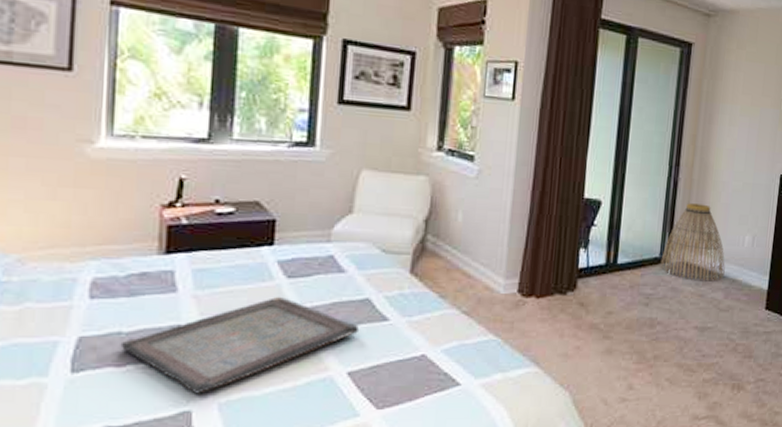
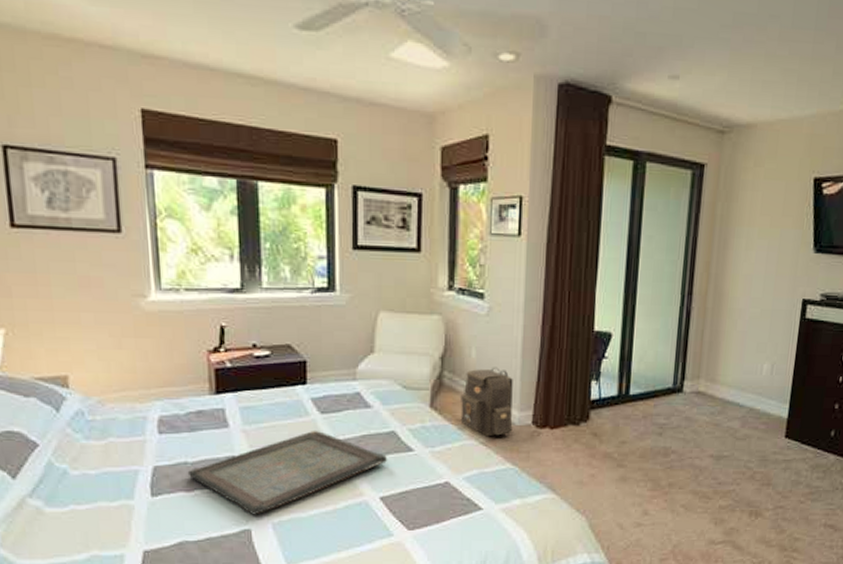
backpack: none [442,231,500,306] -> present [460,367,513,437]
basket: present [660,203,725,281] -> none [673,332,742,411]

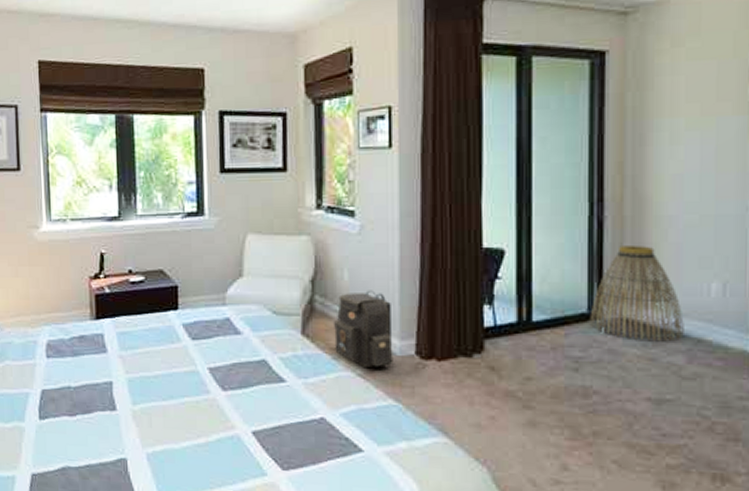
serving tray: present [187,430,388,515] -> none [70,356,260,444]
basket: none [673,332,742,411] -> present [589,246,684,342]

